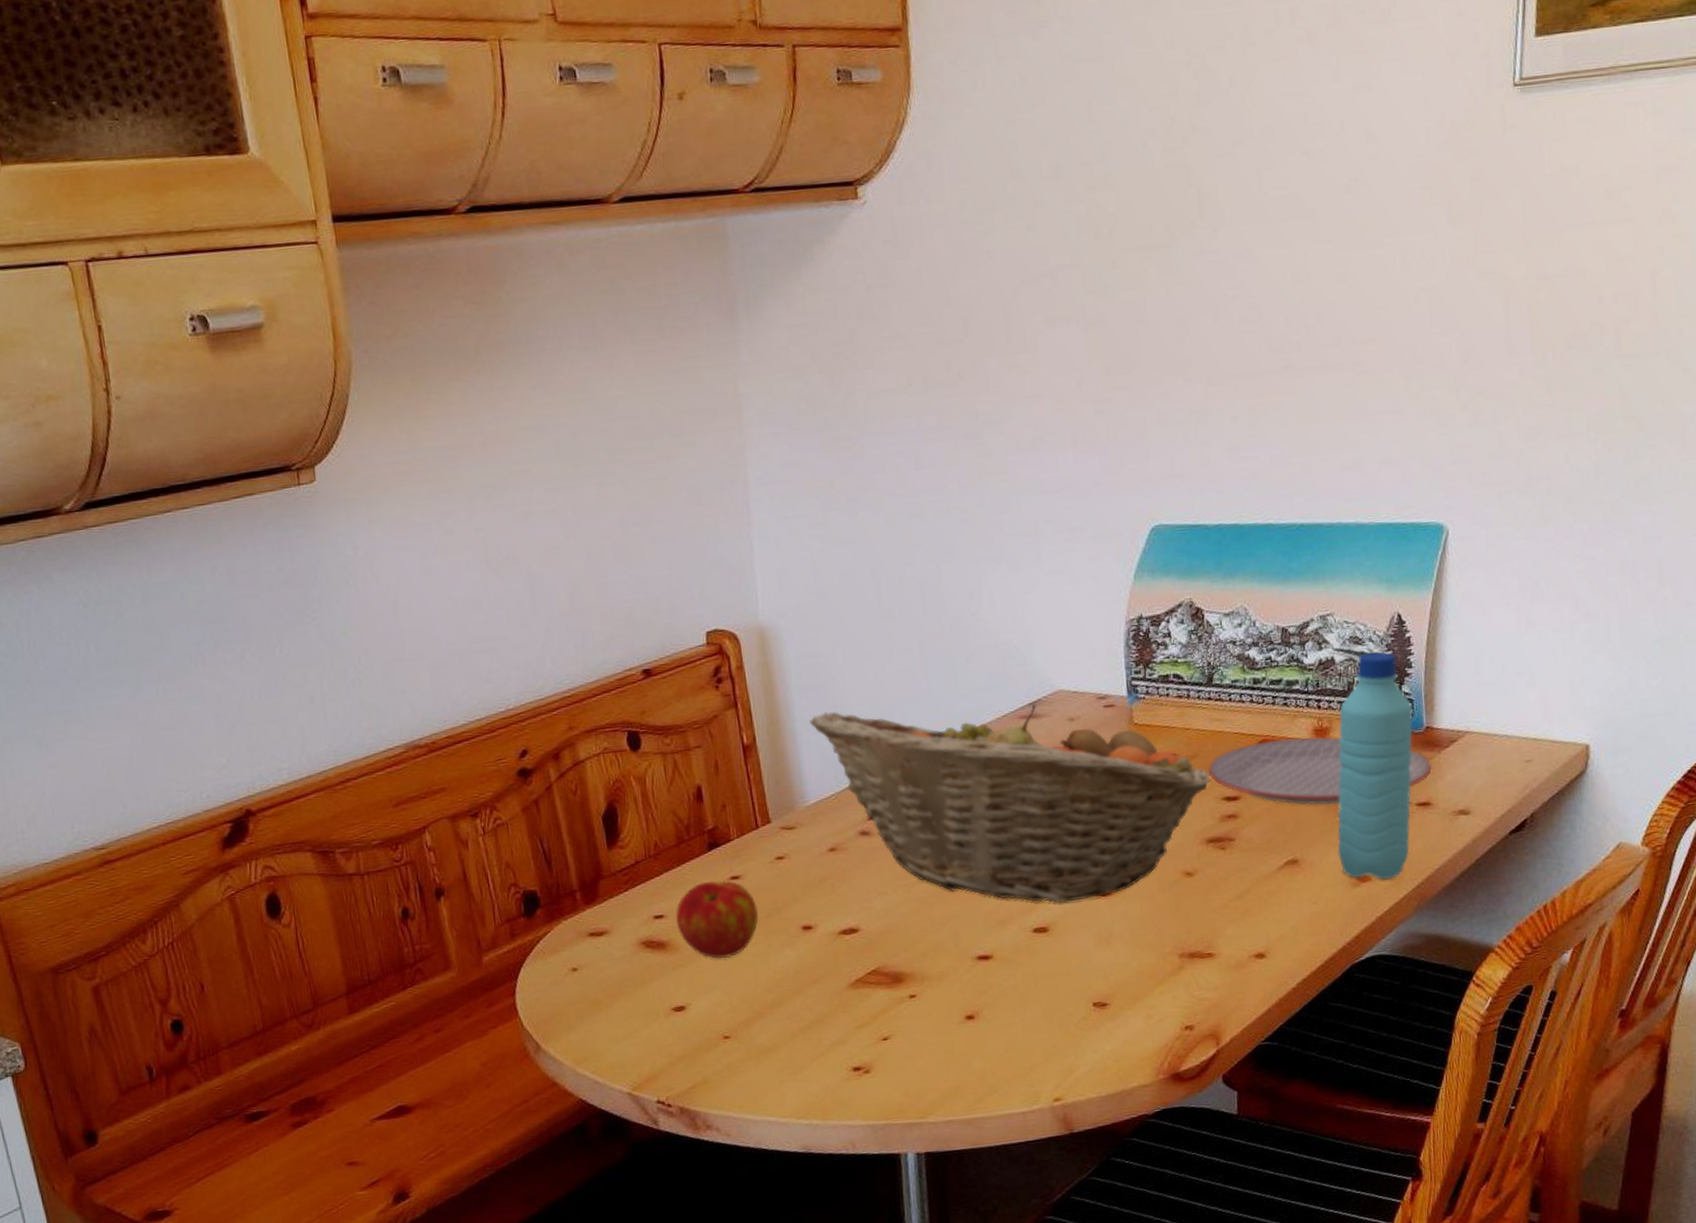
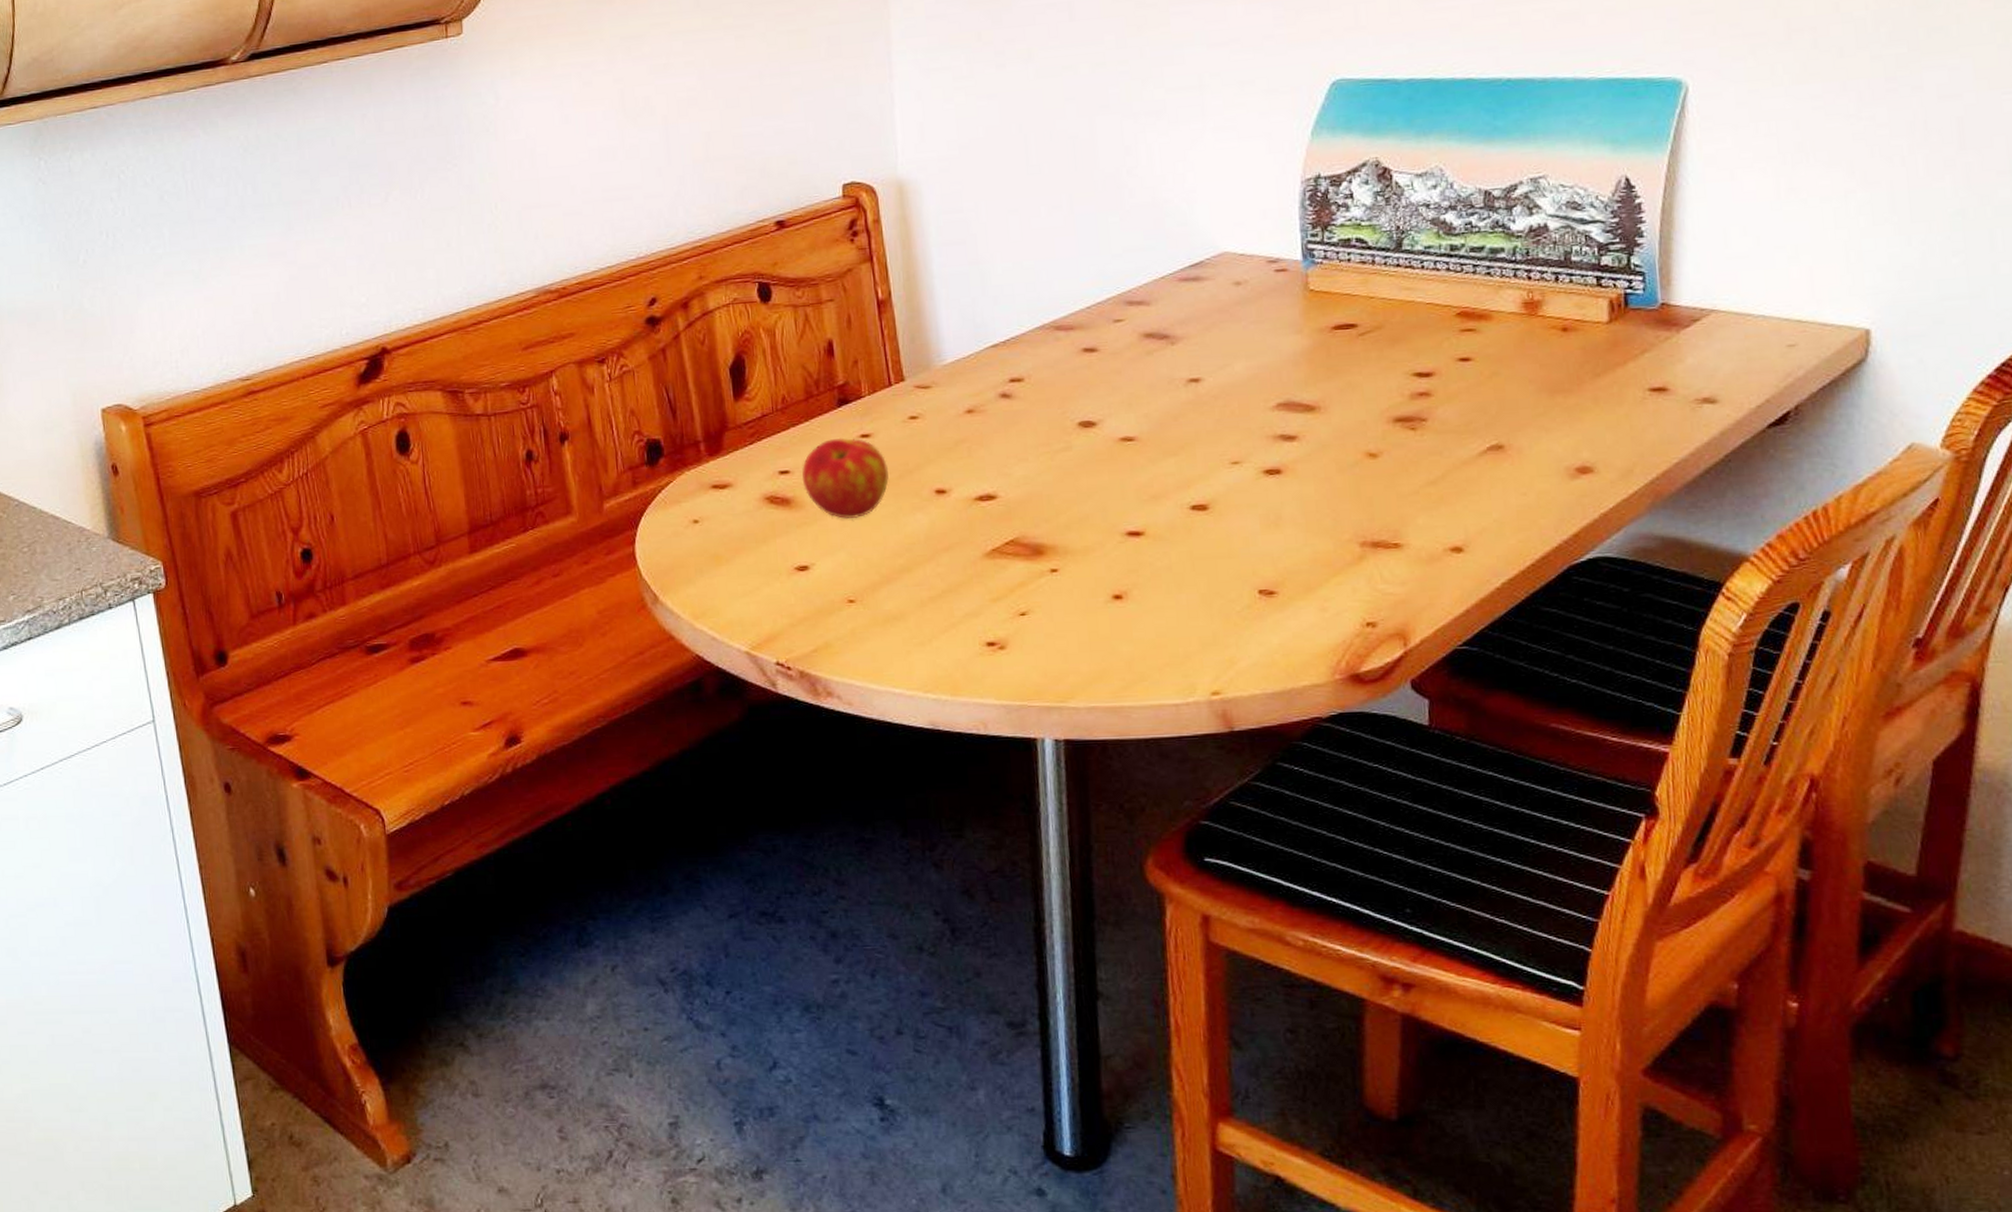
fruit basket: present [809,704,1212,903] -> none [949,266,1400,479]
plate: present [1208,736,1432,806] -> none [1396,310,1669,386]
water bottle: present [1337,652,1413,880] -> none [1551,219,1645,472]

